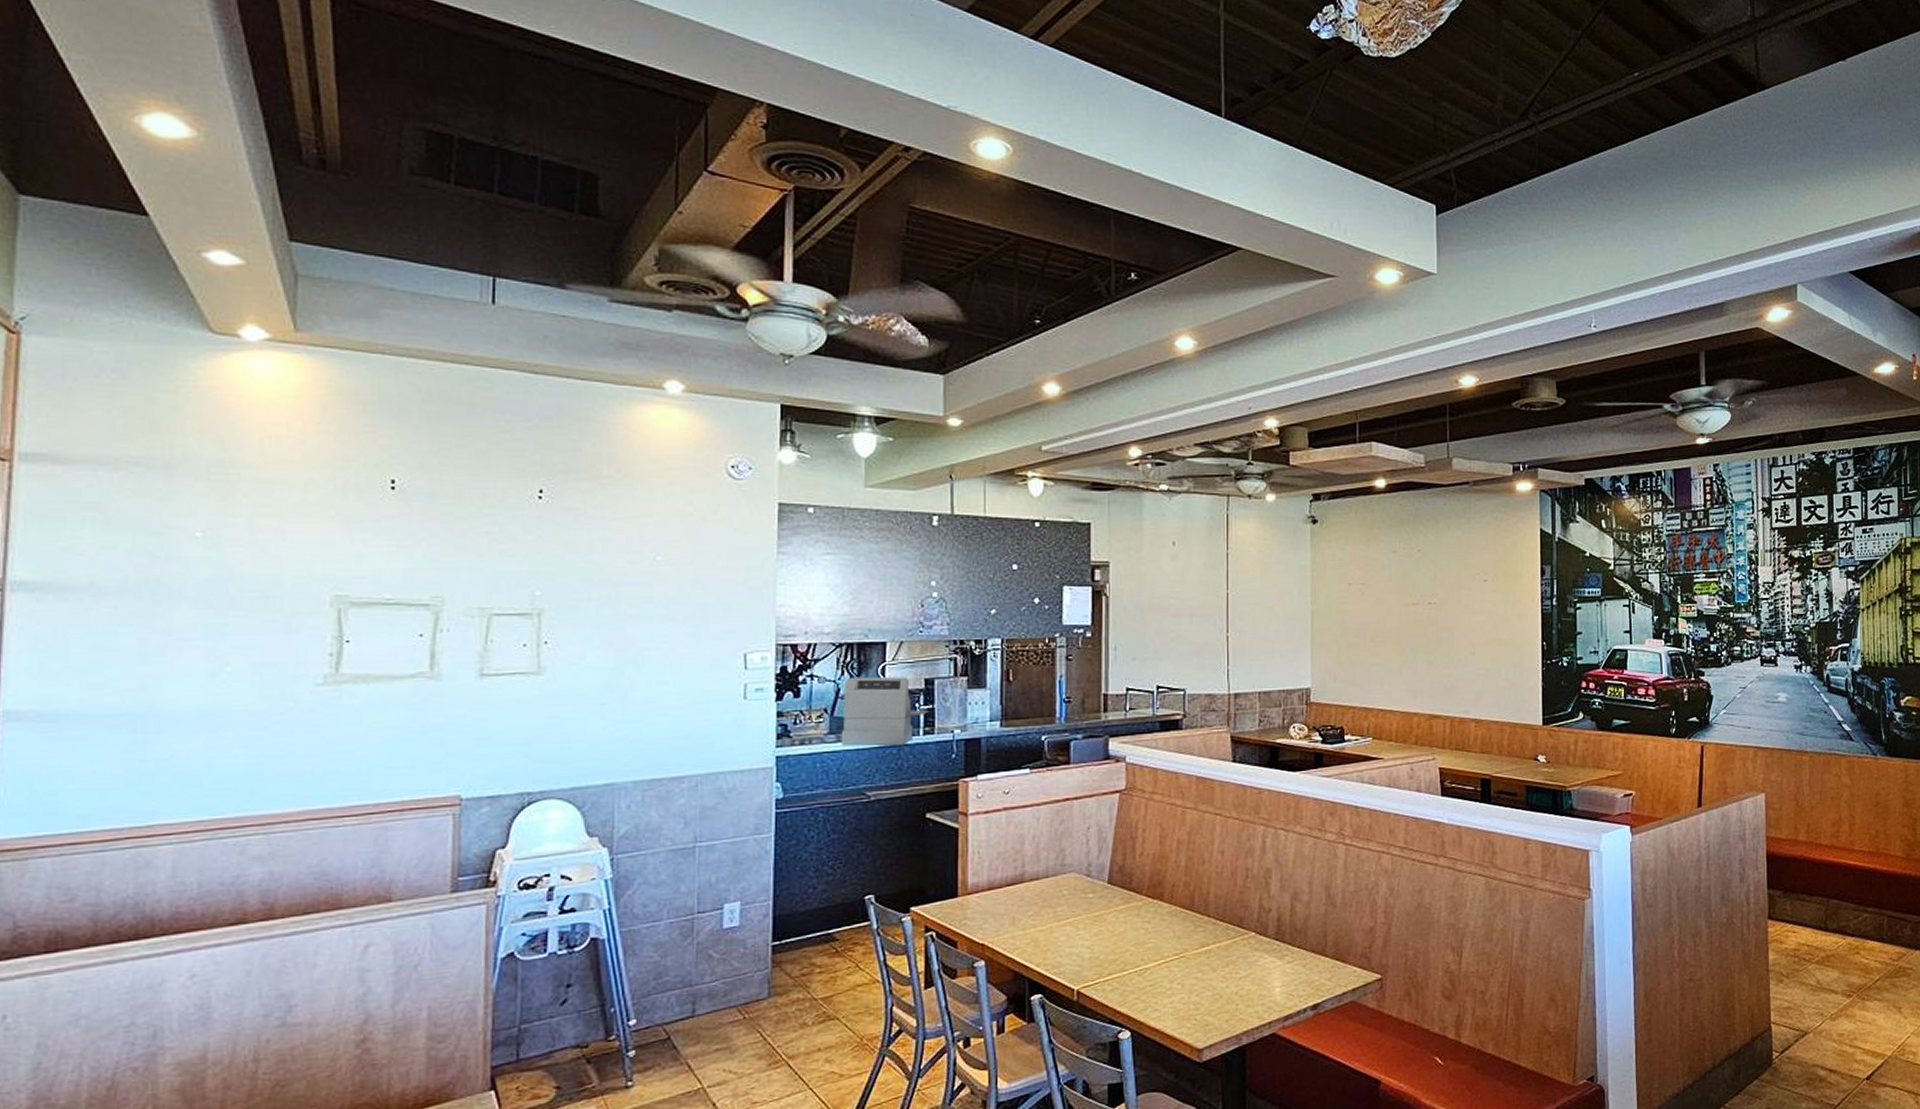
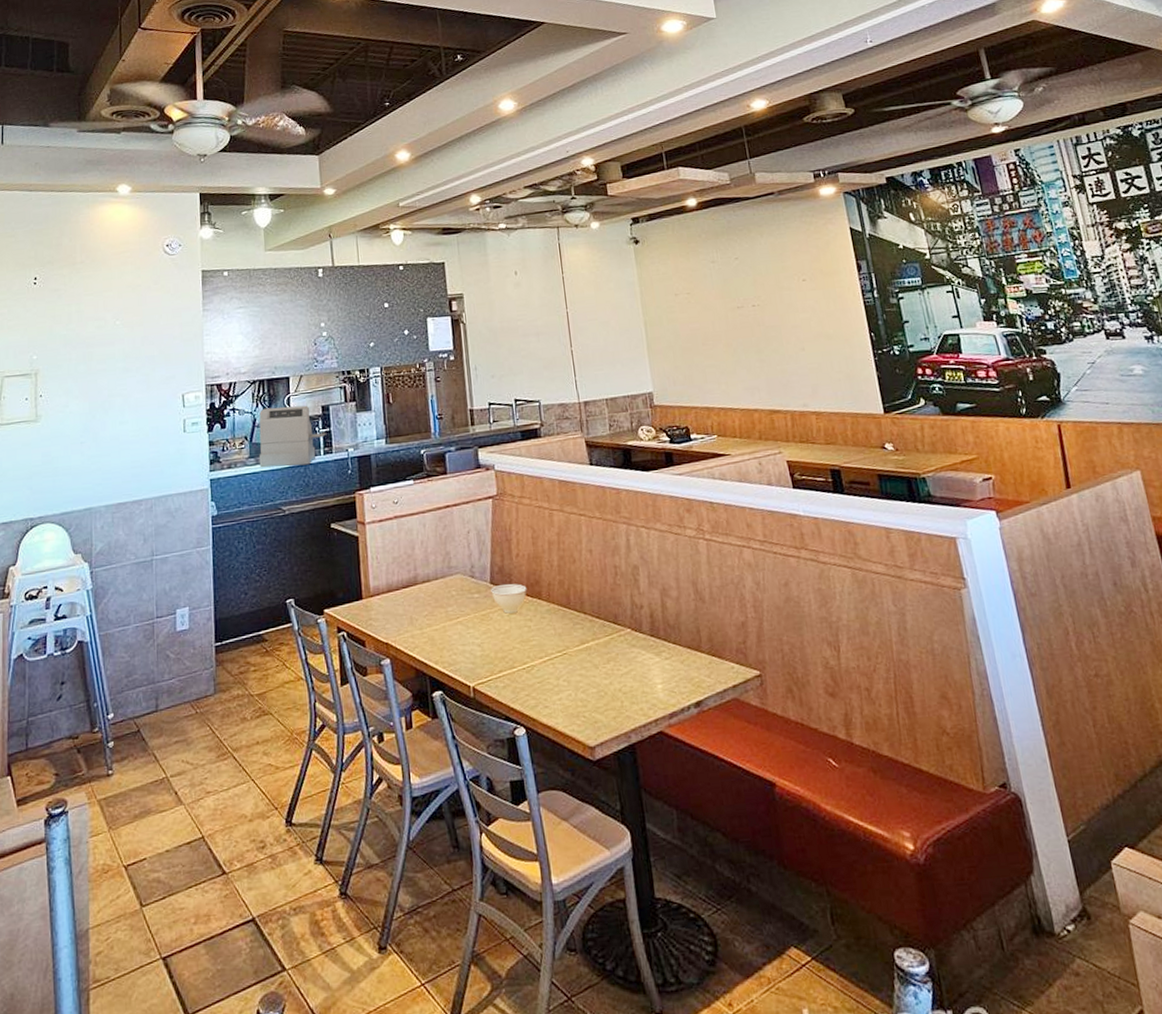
bowl: none [1108,884,1148,915] -> present [491,584,527,614]

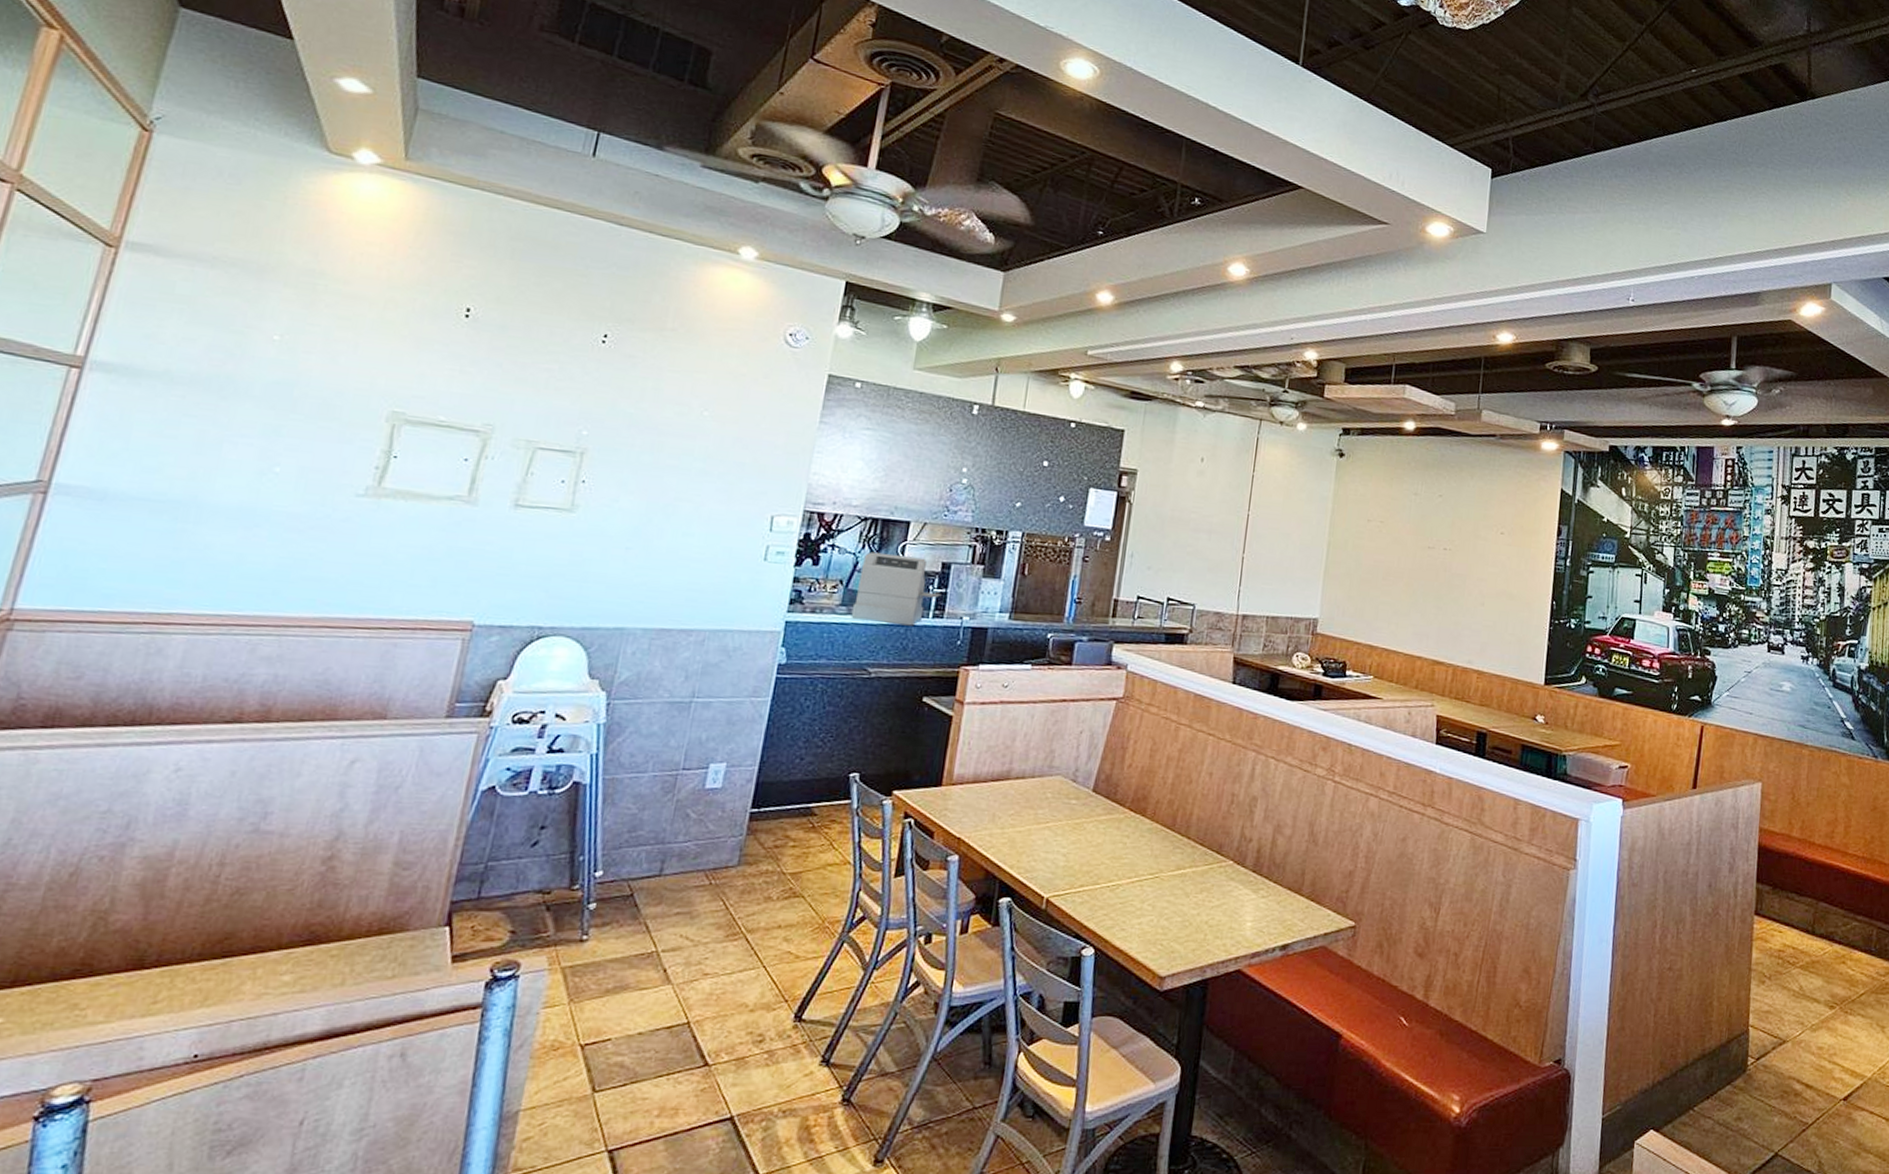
bowl: present [491,584,527,614] -> none [1091,794,1132,827]

